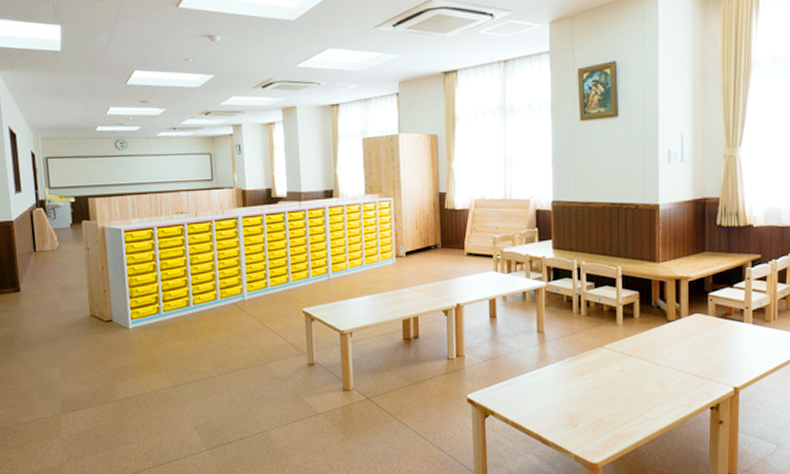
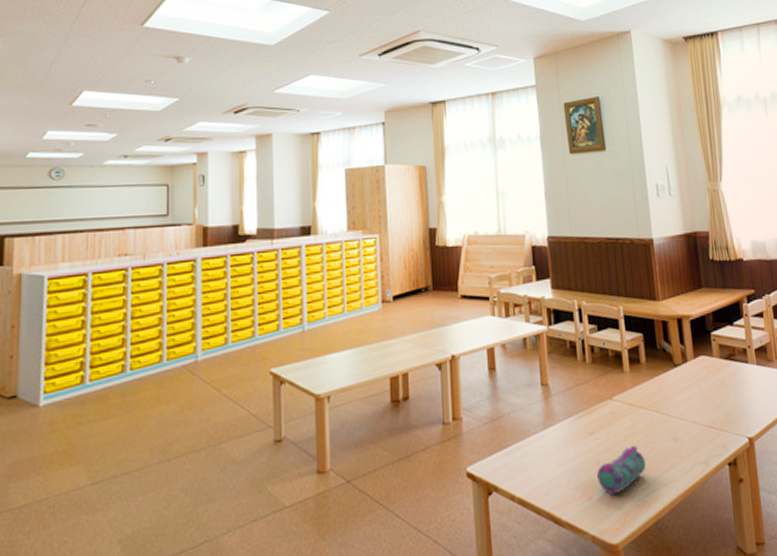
pencil case: none [584,386,630,425] -> present [597,444,646,495]

